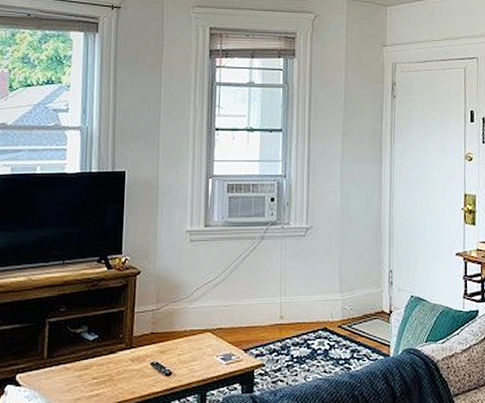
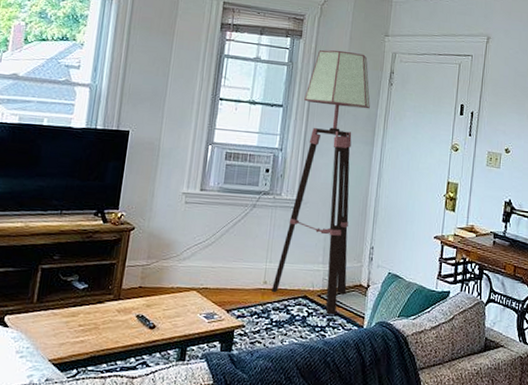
floor lamp: none [288,66,374,346] -> present [271,50,370,315]

